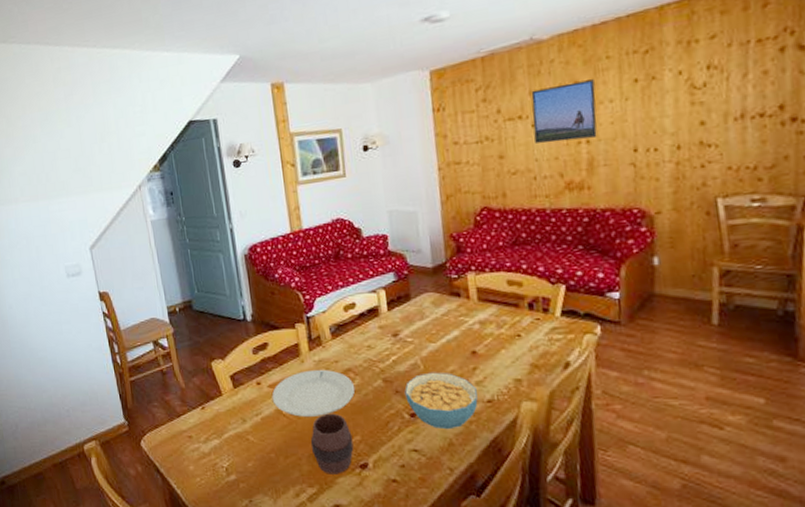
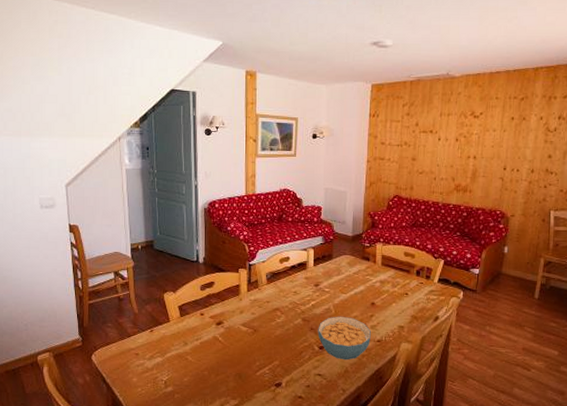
plate: present [271,369,356,417] -> none [211,306,280,344]
cup: present [311,413,354,475] -> none [239,342,272,390]
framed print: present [531,79,597,144] -> none [439,112,485,155]

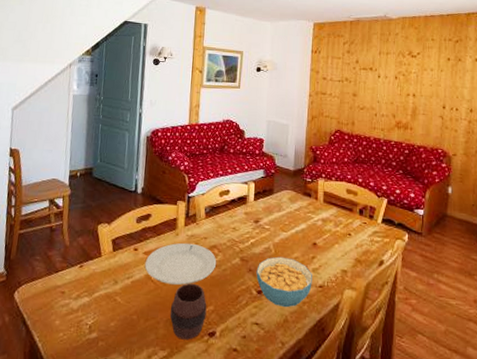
plate: none [211,306,280,344] -> present [144,242,217,285]
cup: none [239,342,272,390] -> present [170,283,207,340]

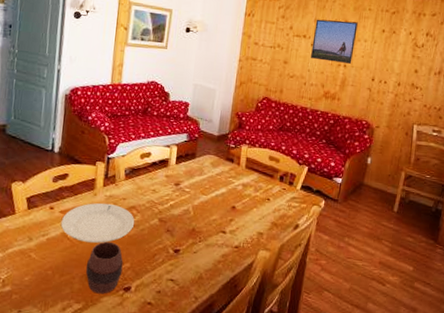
cereal bowl: present [256,256,312,308] -> none [174,218,229,266]
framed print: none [379,52,422,93] -> present [311,19,358,64]

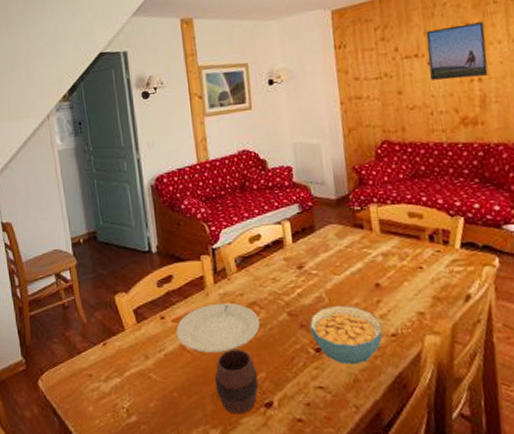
cereal bowl: none [174,218,229,266] -> present [310,305,383,365]

